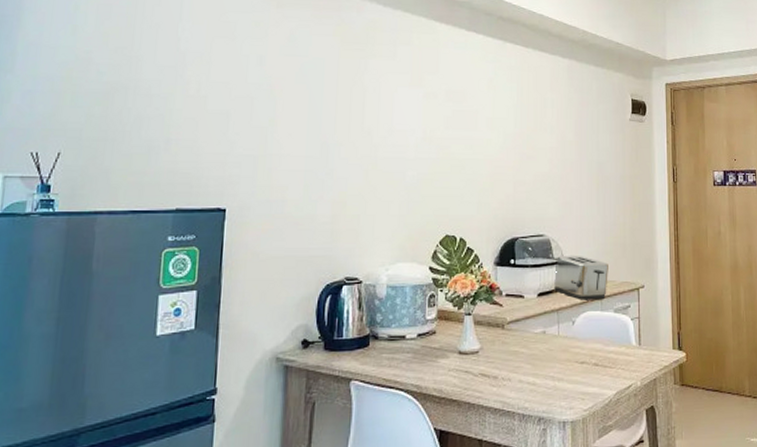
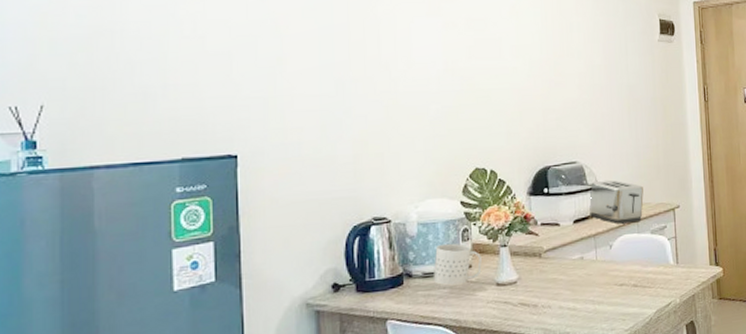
mug: none [397,308,446,352] -> present [433,243,482,287]

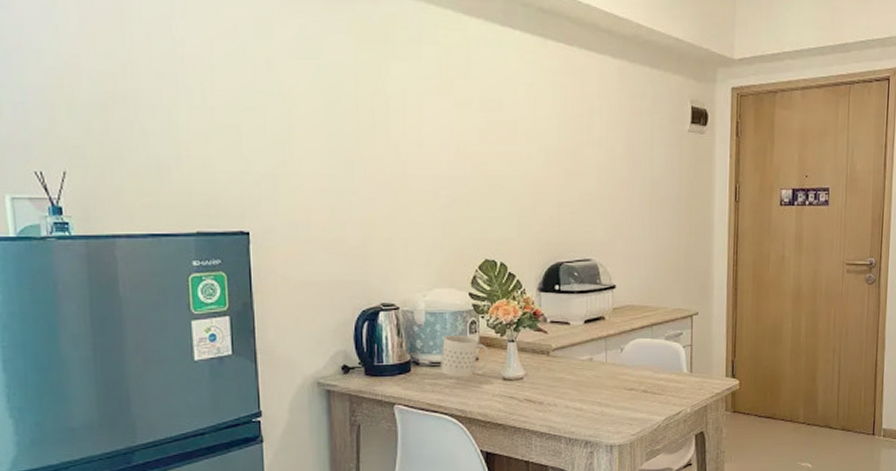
toaster: present [589,179,644,224] -> none [602,280,660,327]

